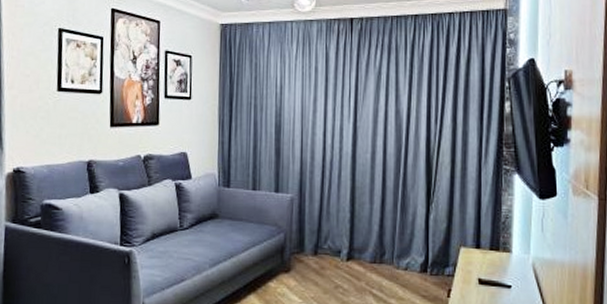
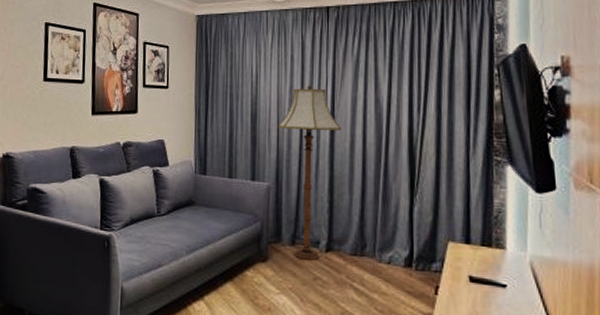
floor lamp: none [301,96,364,269] -> present [277,84,342,260]

